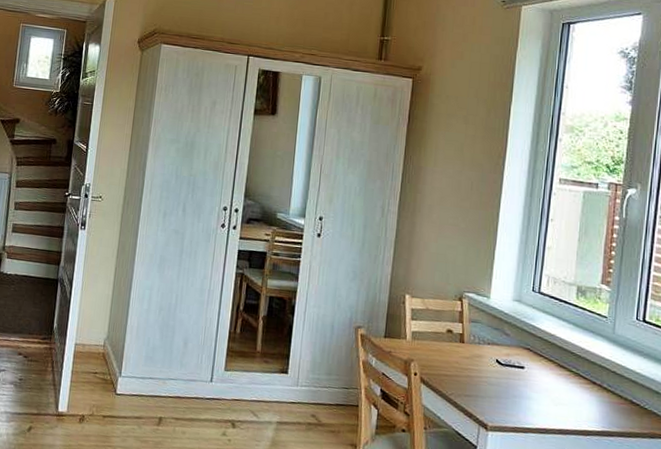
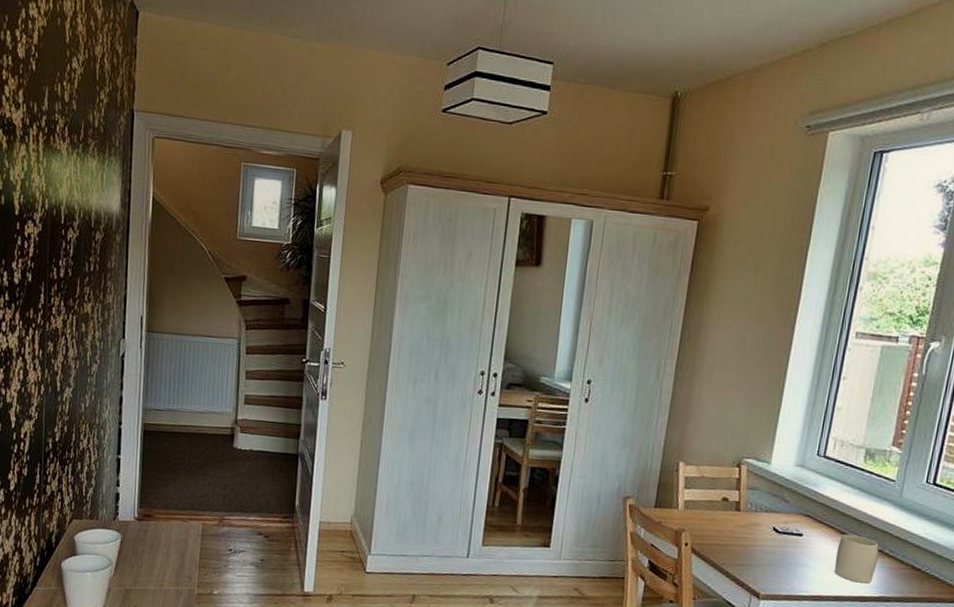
mug: none [556,367,598,418] -> present [834,534,879,584]

